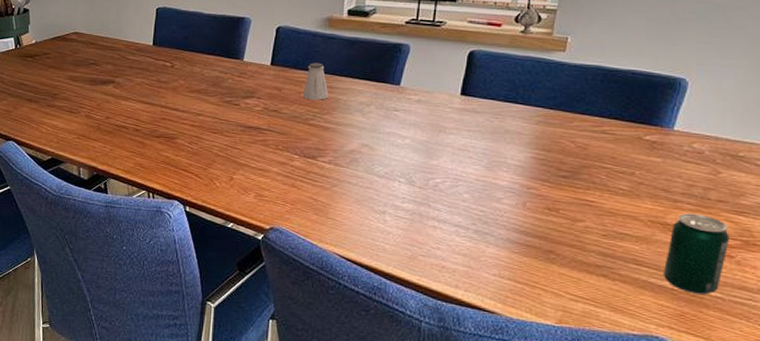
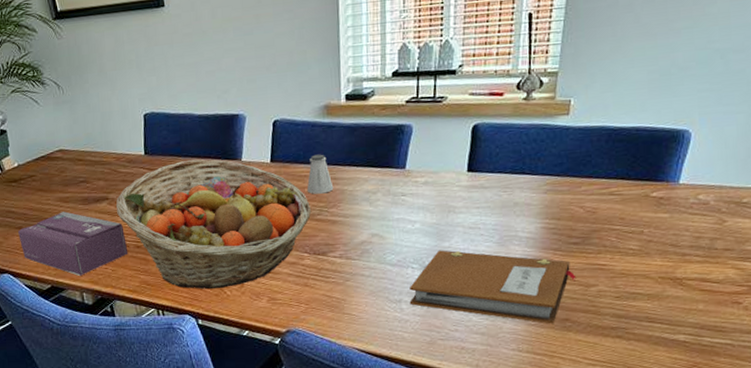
tissue box: none [27,89,127,151] -> present [18,211,128,276]
fruit basket: none [120,55,305,179] -> present [115,159,311,290]
notebook: none [393,167,564,255] -> present [409,250,577,324]
beverage can: present [664,213,730,295] -> none [676,264,737,343]

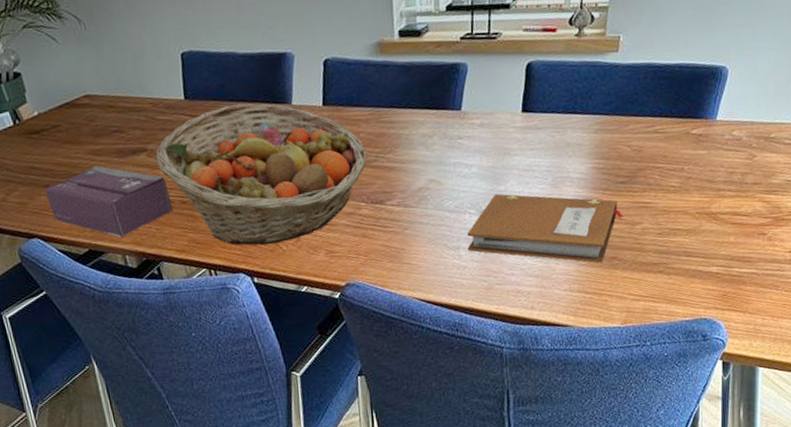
saltshaker: present [306,154,334,194] -> none [361,96,390,140]

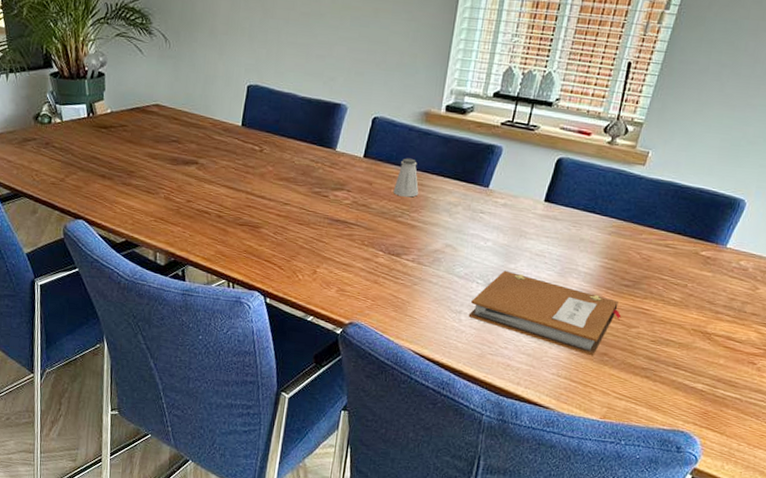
tissue box: present [45,166,174,237] -> none [100,167,209,235]
fruit basket: present [155,103,367,246] -> none [204,139,394,272]
saltshaker: none [361,96,390,140] -> present [393,158,419,198]

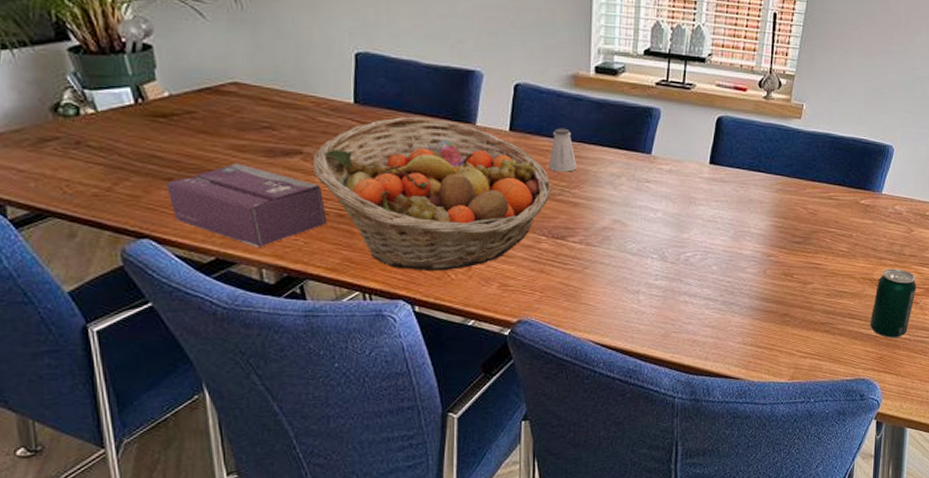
tissue box: none [100,167,209,235] -> present [167,163,327,247]
fruit basket: none [204,139,394,272] -> present [312,117,551,272]
notebook: present [468,270,621,357] -> none [647,241,797,319]
beverage can: none [696,323,756,396] -> present [870,268,917,338]

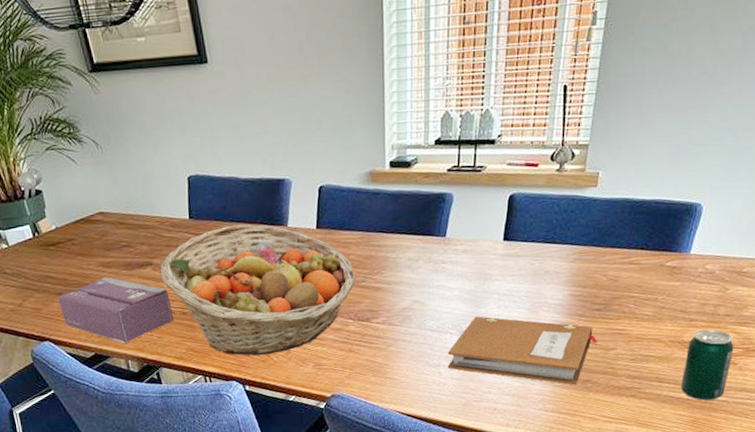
saltshaker: present [548,128,577,172] -> none [351,221,378,261]
notebook: none [647,241,797,319] -> present [447,316,598,386]

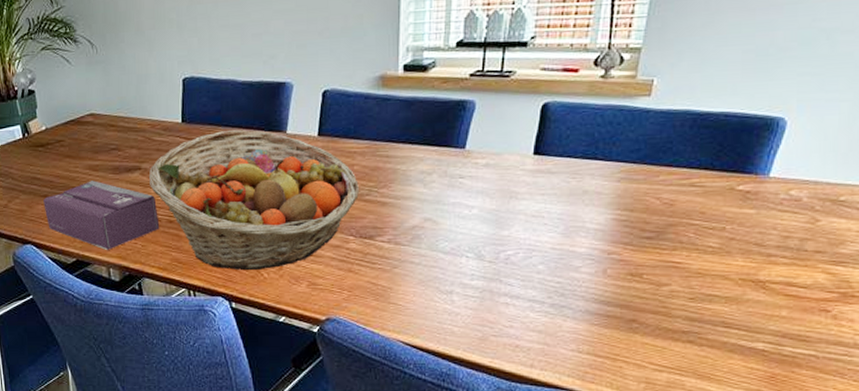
notebook: present [447,316,598,386] -> none [461,239,647,325]
beverage can: present [681,329,734,401] -> none [755,267,826,353]

